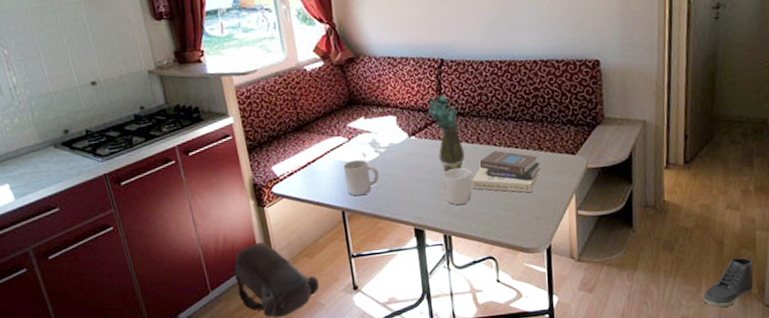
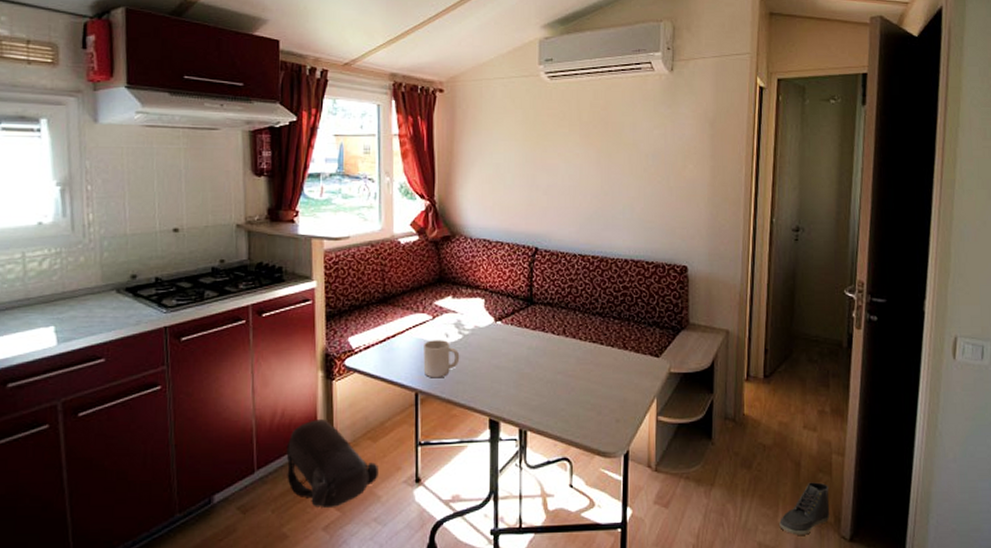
vase: present [427,94,465,171] -> none [518,281,549,361]
mug: present [443,168,473,206] -> none [525,359,555,399]
books: present [471,150,541,193] -> none [553,345,625,393]

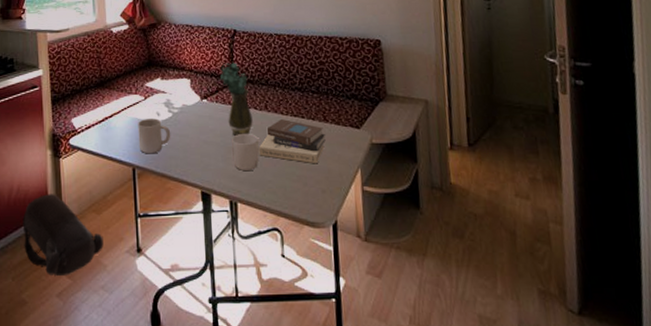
vase: none [518,281,549,361] -> present [220,61,253,136]
mug: none [525,359,555,399] -> present [232,134,260,172]
books: none [553,345,625,393] -> present [258,119,326,164]
sneaker: present [779,482,830,535] -> none [499,252,553,308]

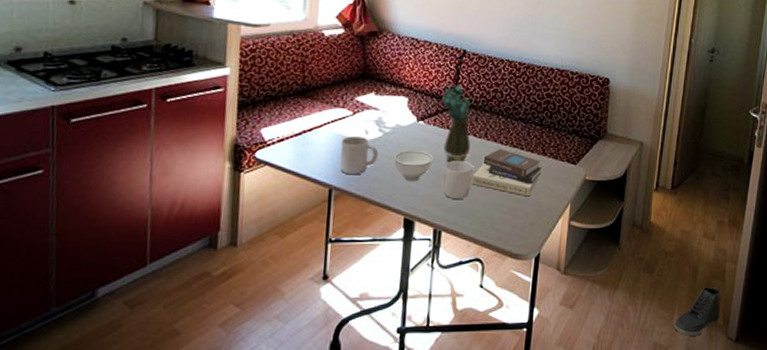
backpack: present [22,194,104,277] -> none [183,212,285,305]
bowl: none [184,126,220,157] -> present [393,149,433,182]
sneaker: none [499,252,553,308] -> present [674,287,722,336]

